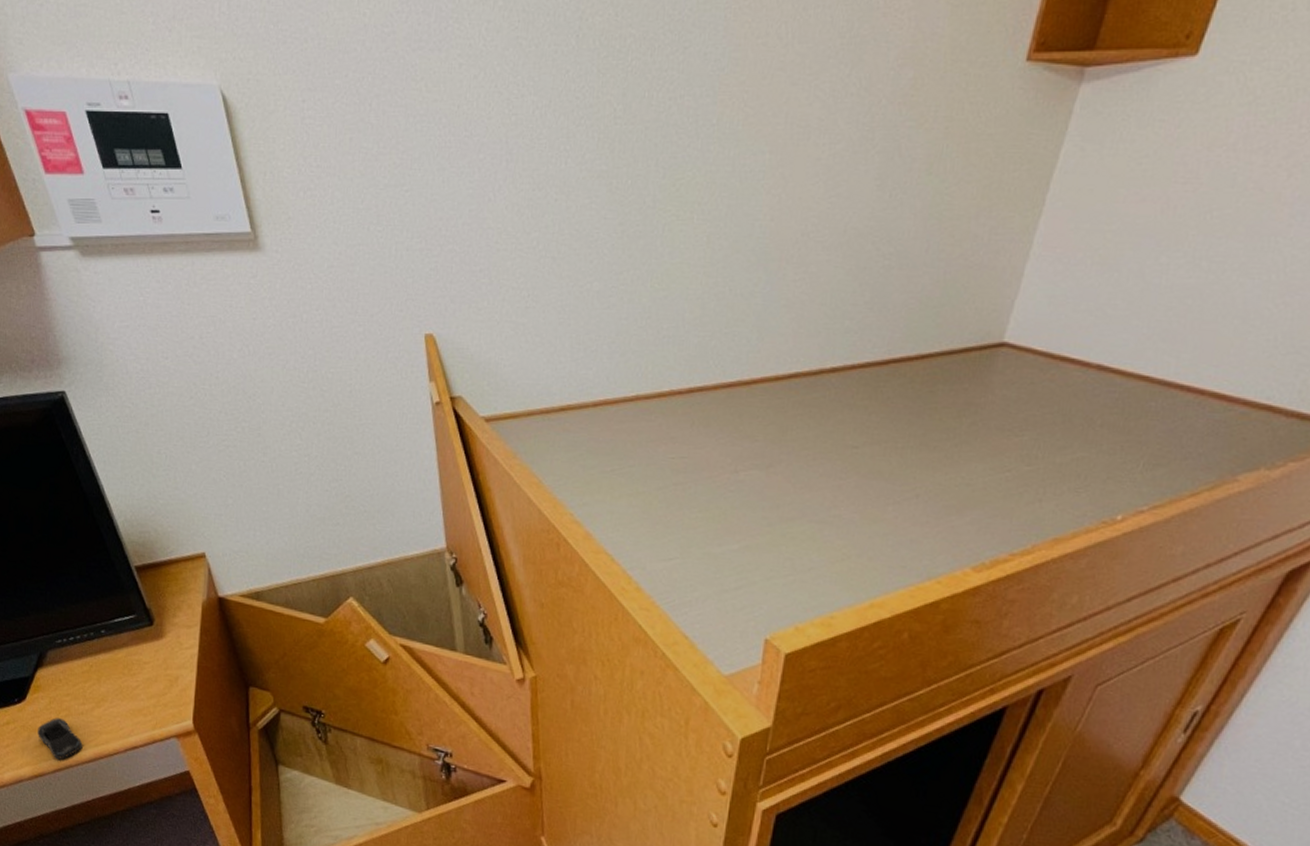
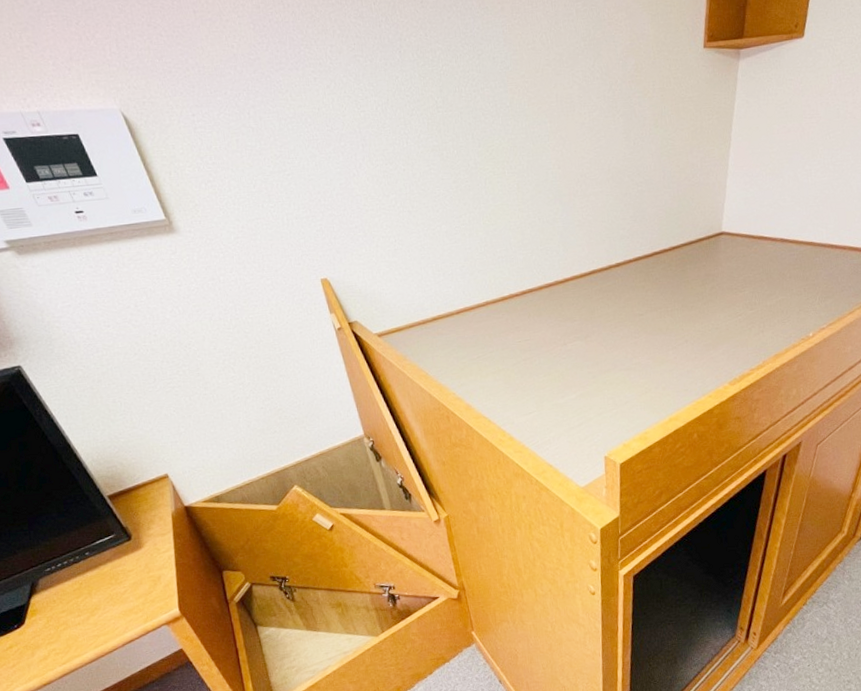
computer mouse: present [37,717,83,761] -> none [40,632,84,667]

